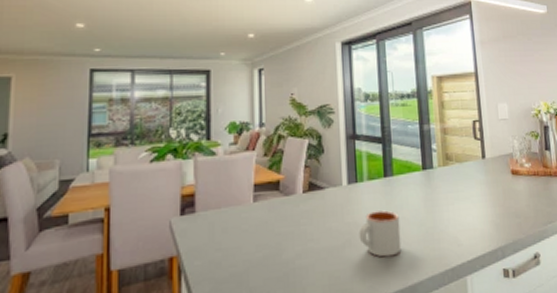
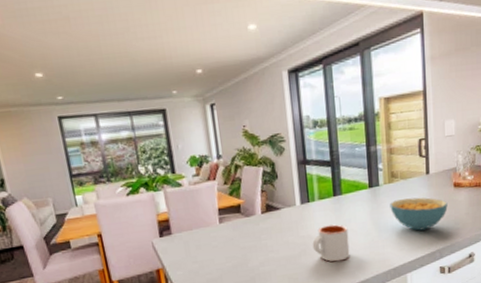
cereal bowl: none [445,184,507,223] -> present [390,197,448,231]

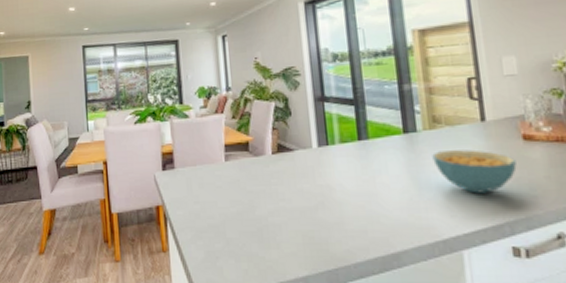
mug: present [312,224,350,262] -> none [332,174,382,222]

